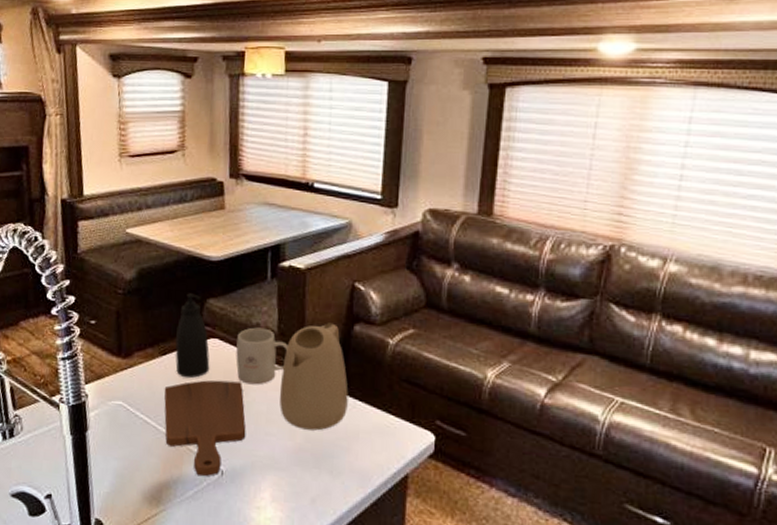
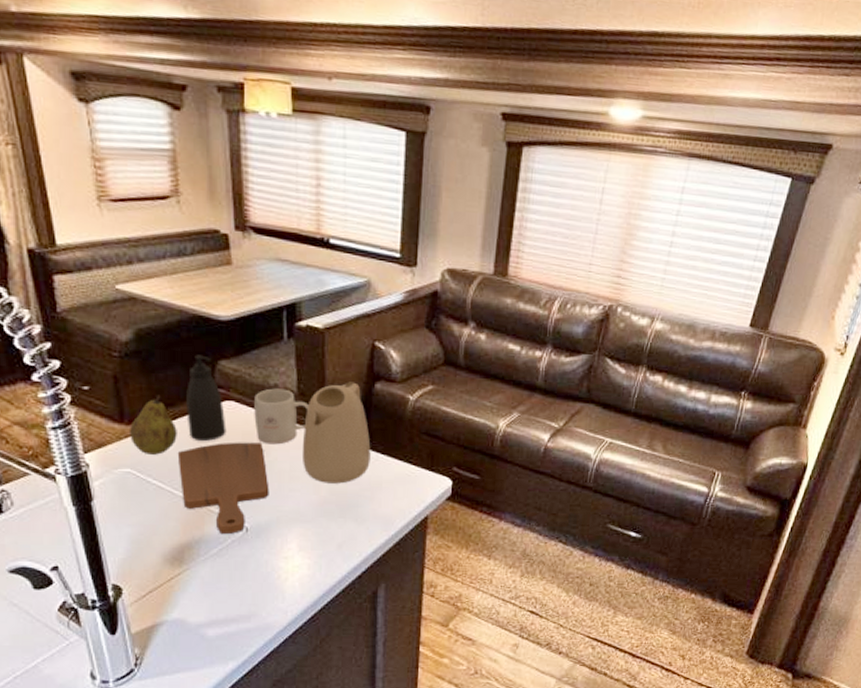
fruit: none [125,330,166,389] -> present [130,394,177,455]

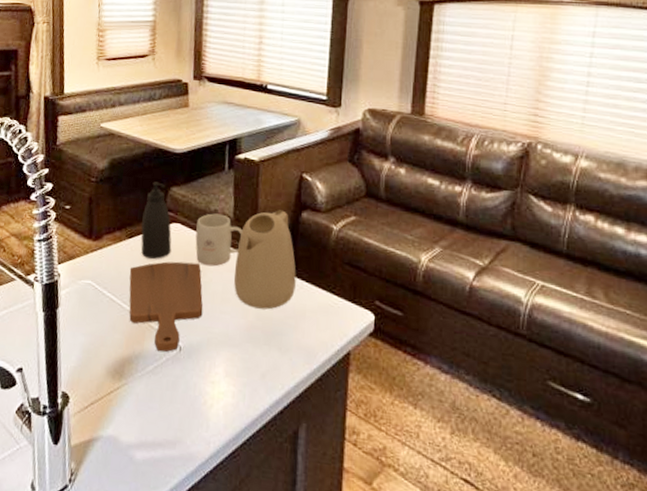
fruit: present [130,394,177,455] -> none [94,215,132,269]

